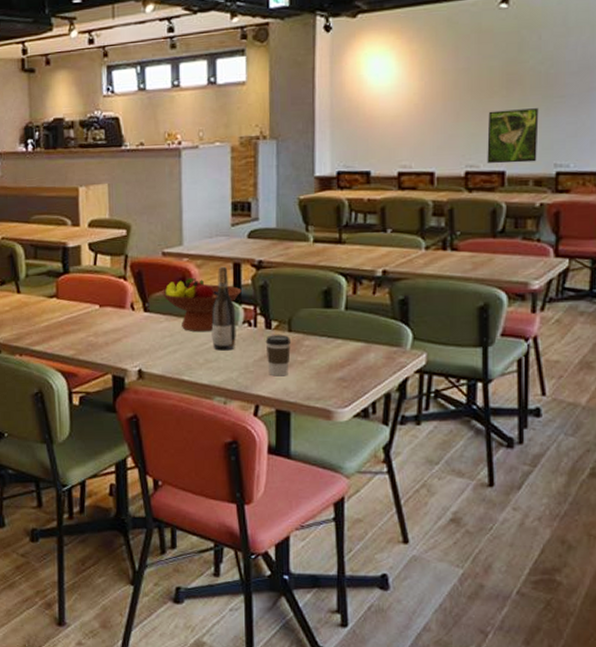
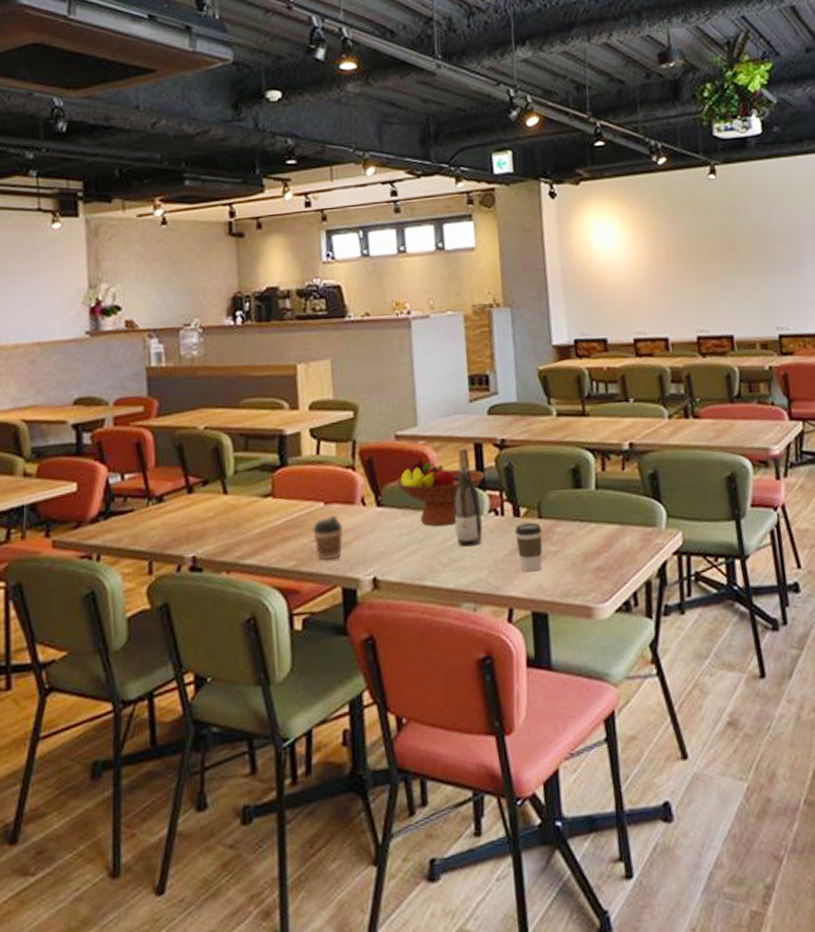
coffee cup: none [89,317,115,353] -> present [312,516,344,561]
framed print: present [487,108,539,164] -> none [711,273,760,328]

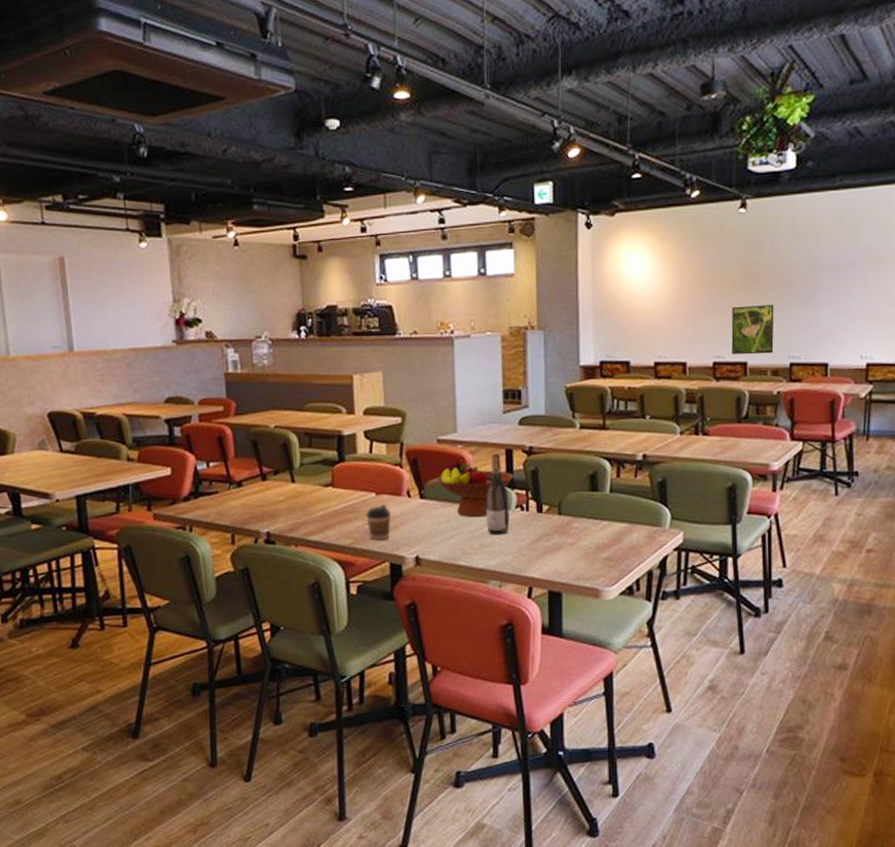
coffee cup: present [514,522,543,572] -> none [537,518,562,559]
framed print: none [711,273,760,328] -> present [731,305,774,355]

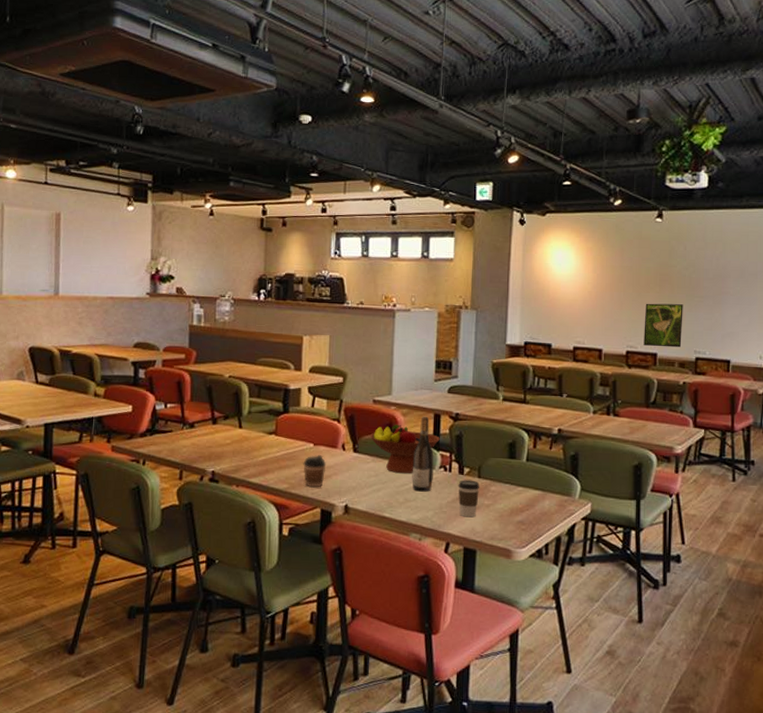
coffee cup: none [537,518,562,559] -> present [458,480,480,518]

